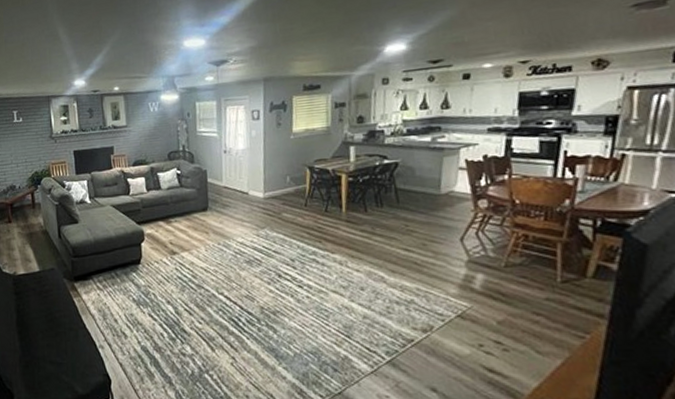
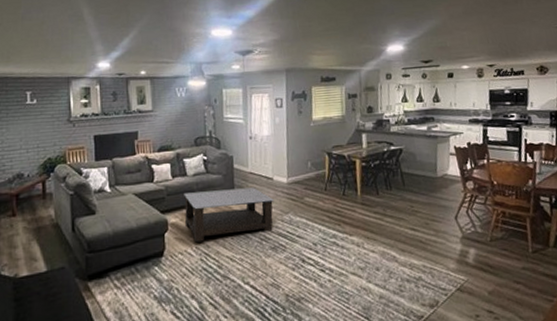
coffee table: none [158,201,250,253] -> present [184,187,274,243]

